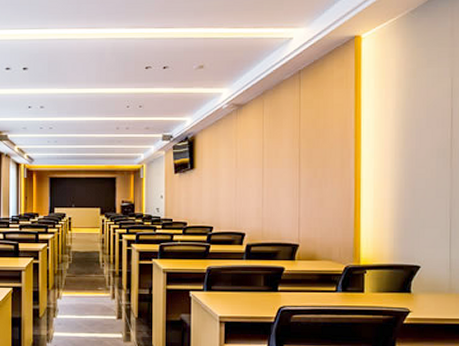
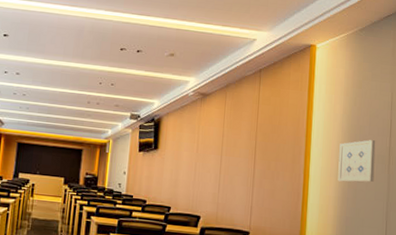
wall art: none [393,133,435,182] -> present [338,140,376,182]

